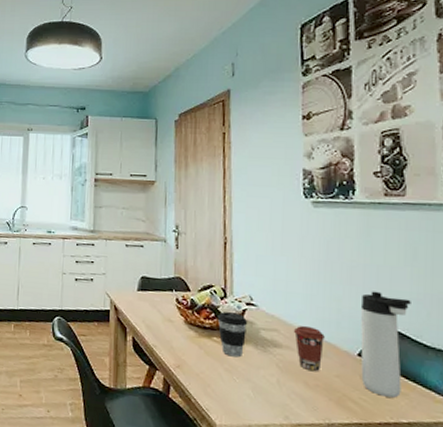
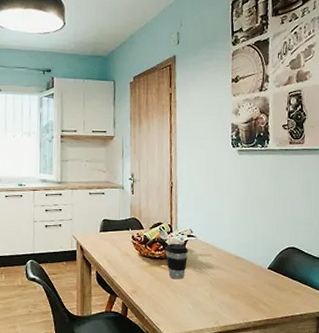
coffee cup: present [293,325,325,372] -> none [222,249,245,285]
thermos bottle: present [360,291,411,398] -> none [270,218,305,297]

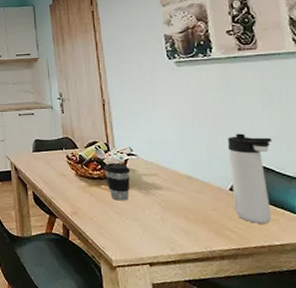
thermos bottle: none [270,218,305,297] -> present [228,133,272,224]

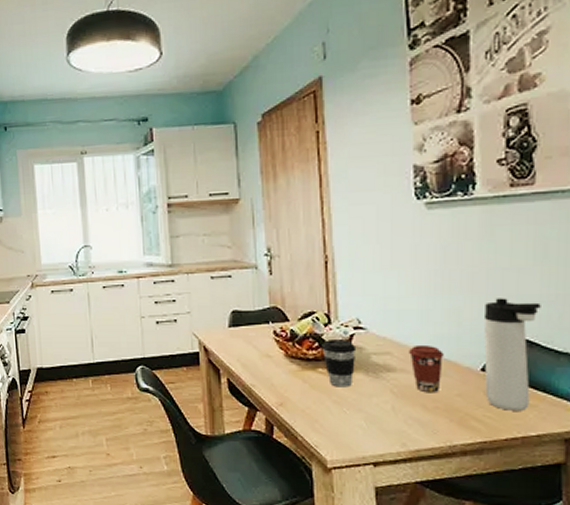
coffee cup: none [170,168,199,208] -> present [408,344,444,393]

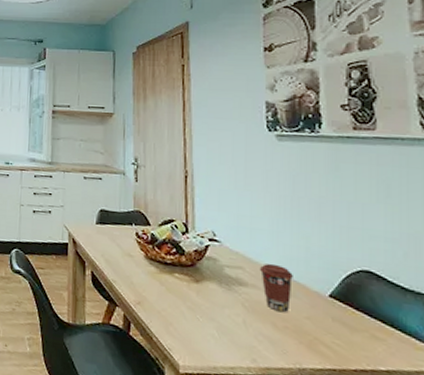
coffee cup: present [323,338,357,388] -> none [180,246,211,296]
thermos bottle: present [484,298,541,411] -> none [332,228,386,343]

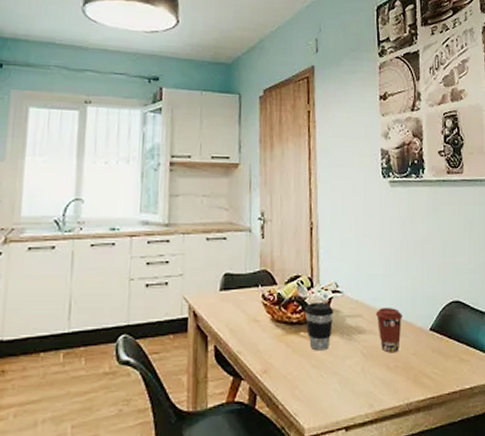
coffee cup: none [180,246,211,296] -> present [305,301,334,351]

